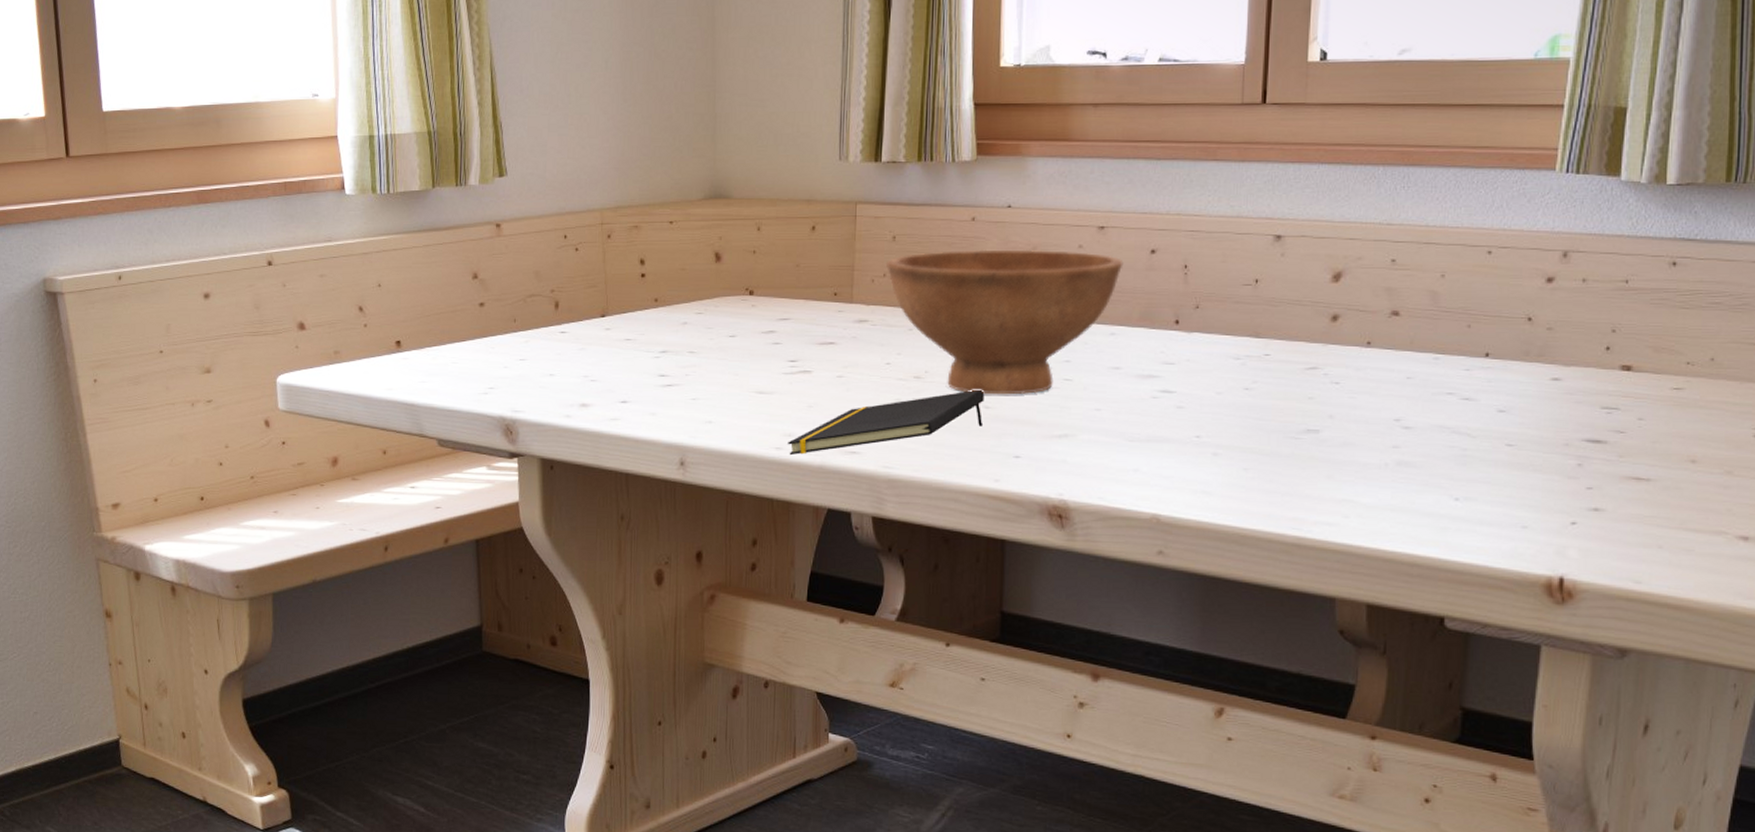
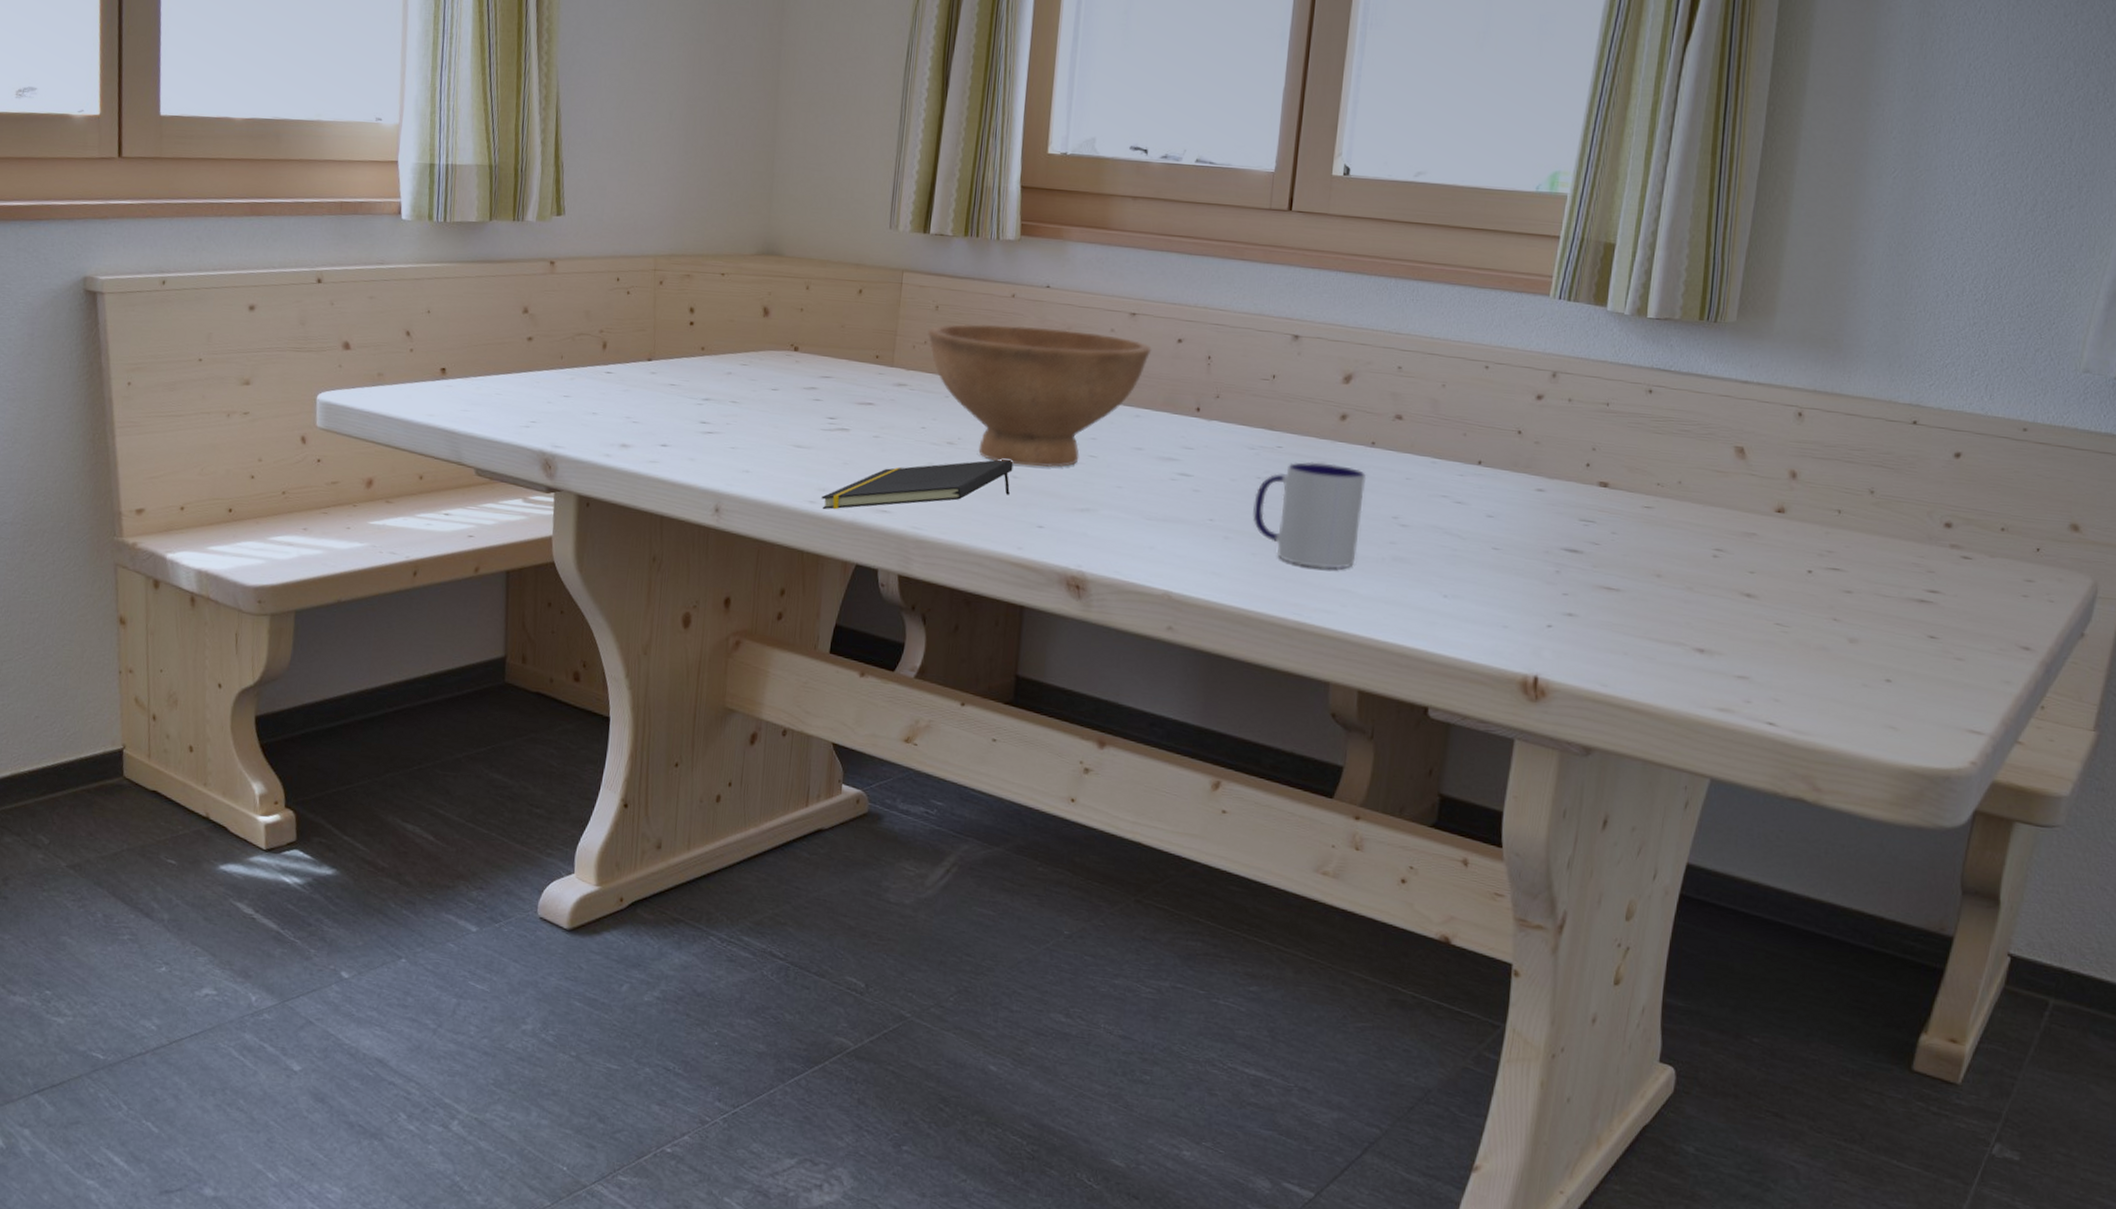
mug: none [1242,368,1364,479] -> present [1252,462,1367,569]

